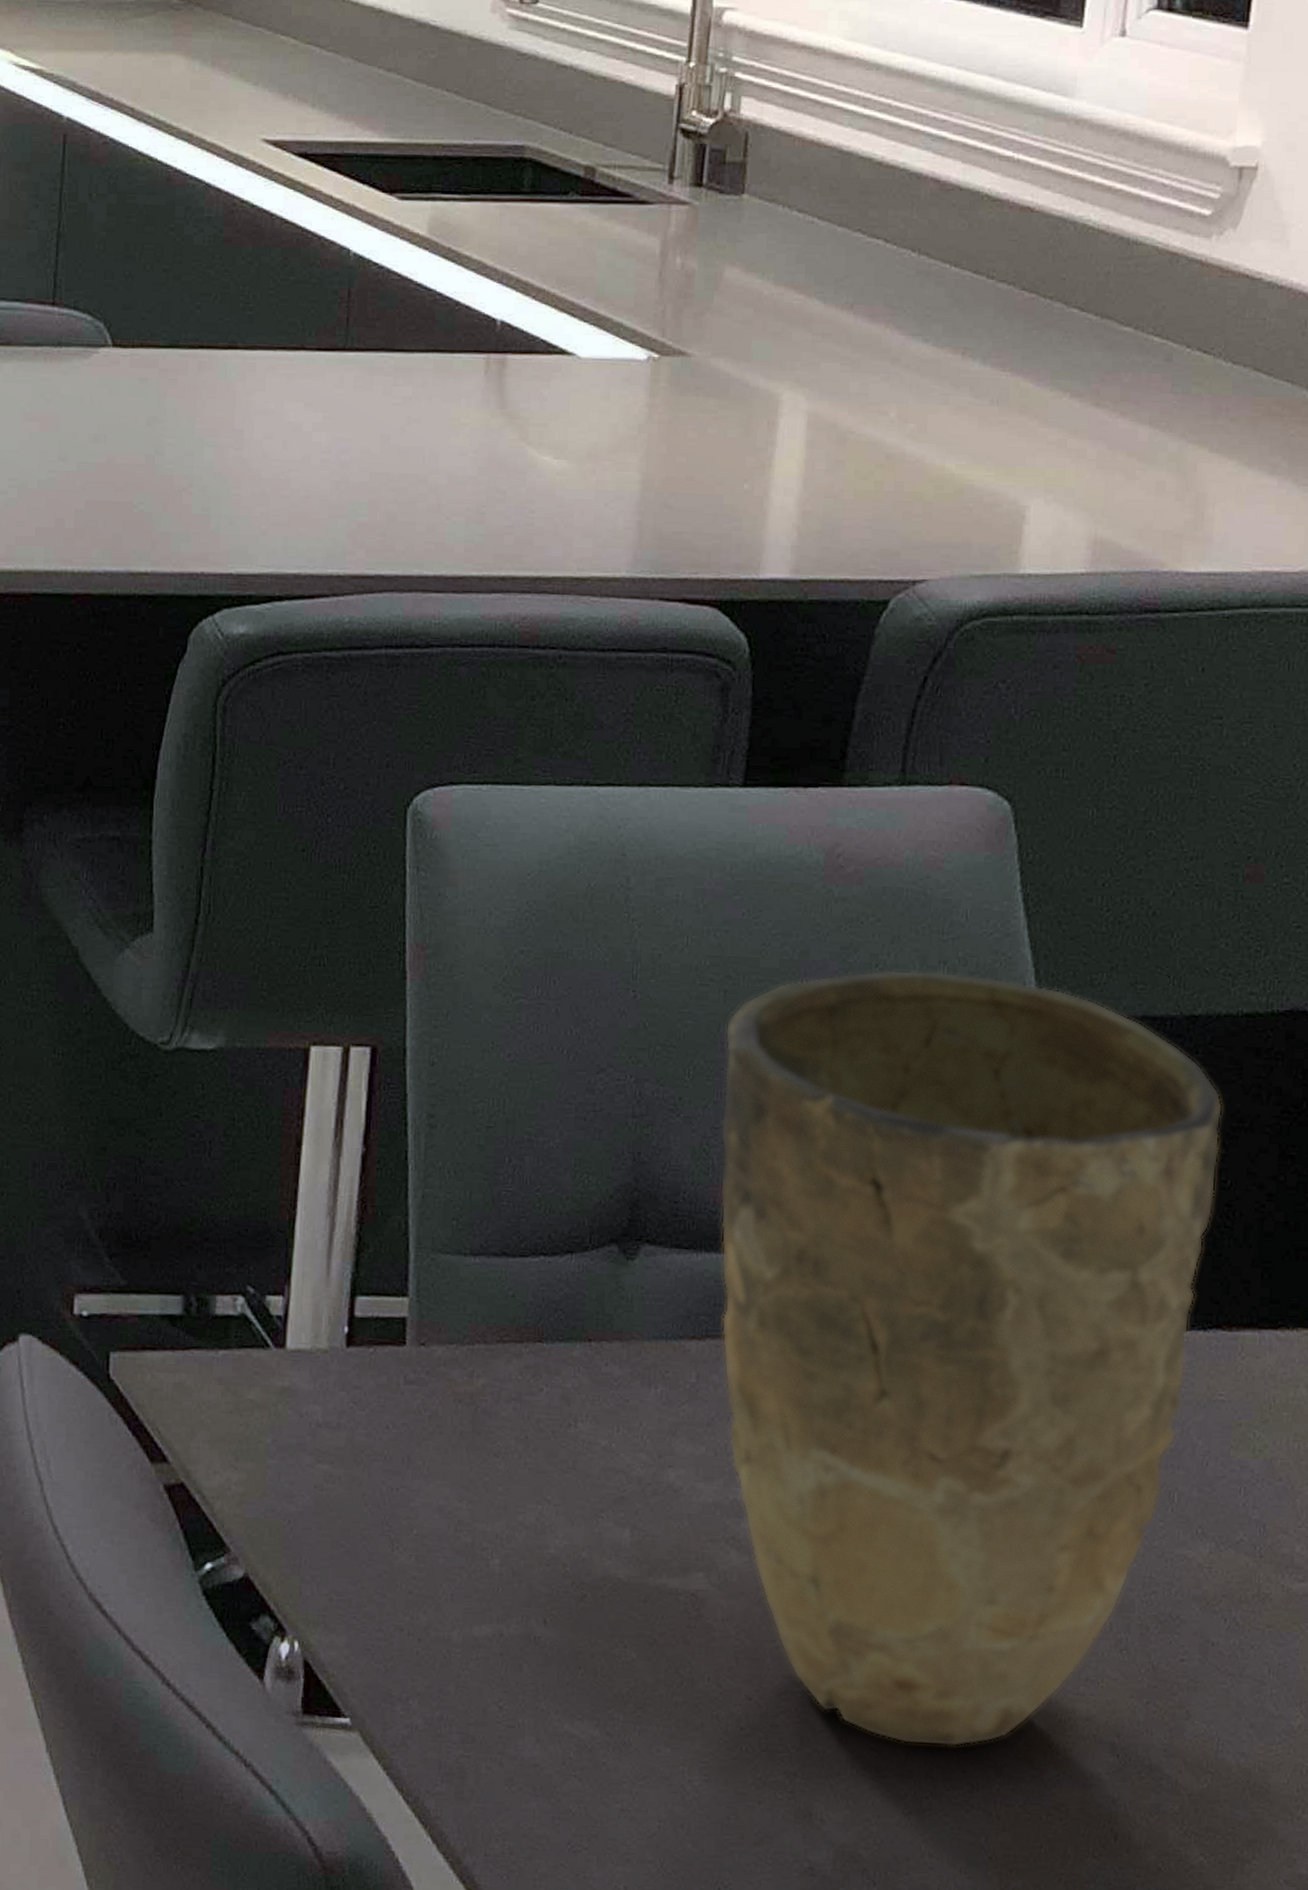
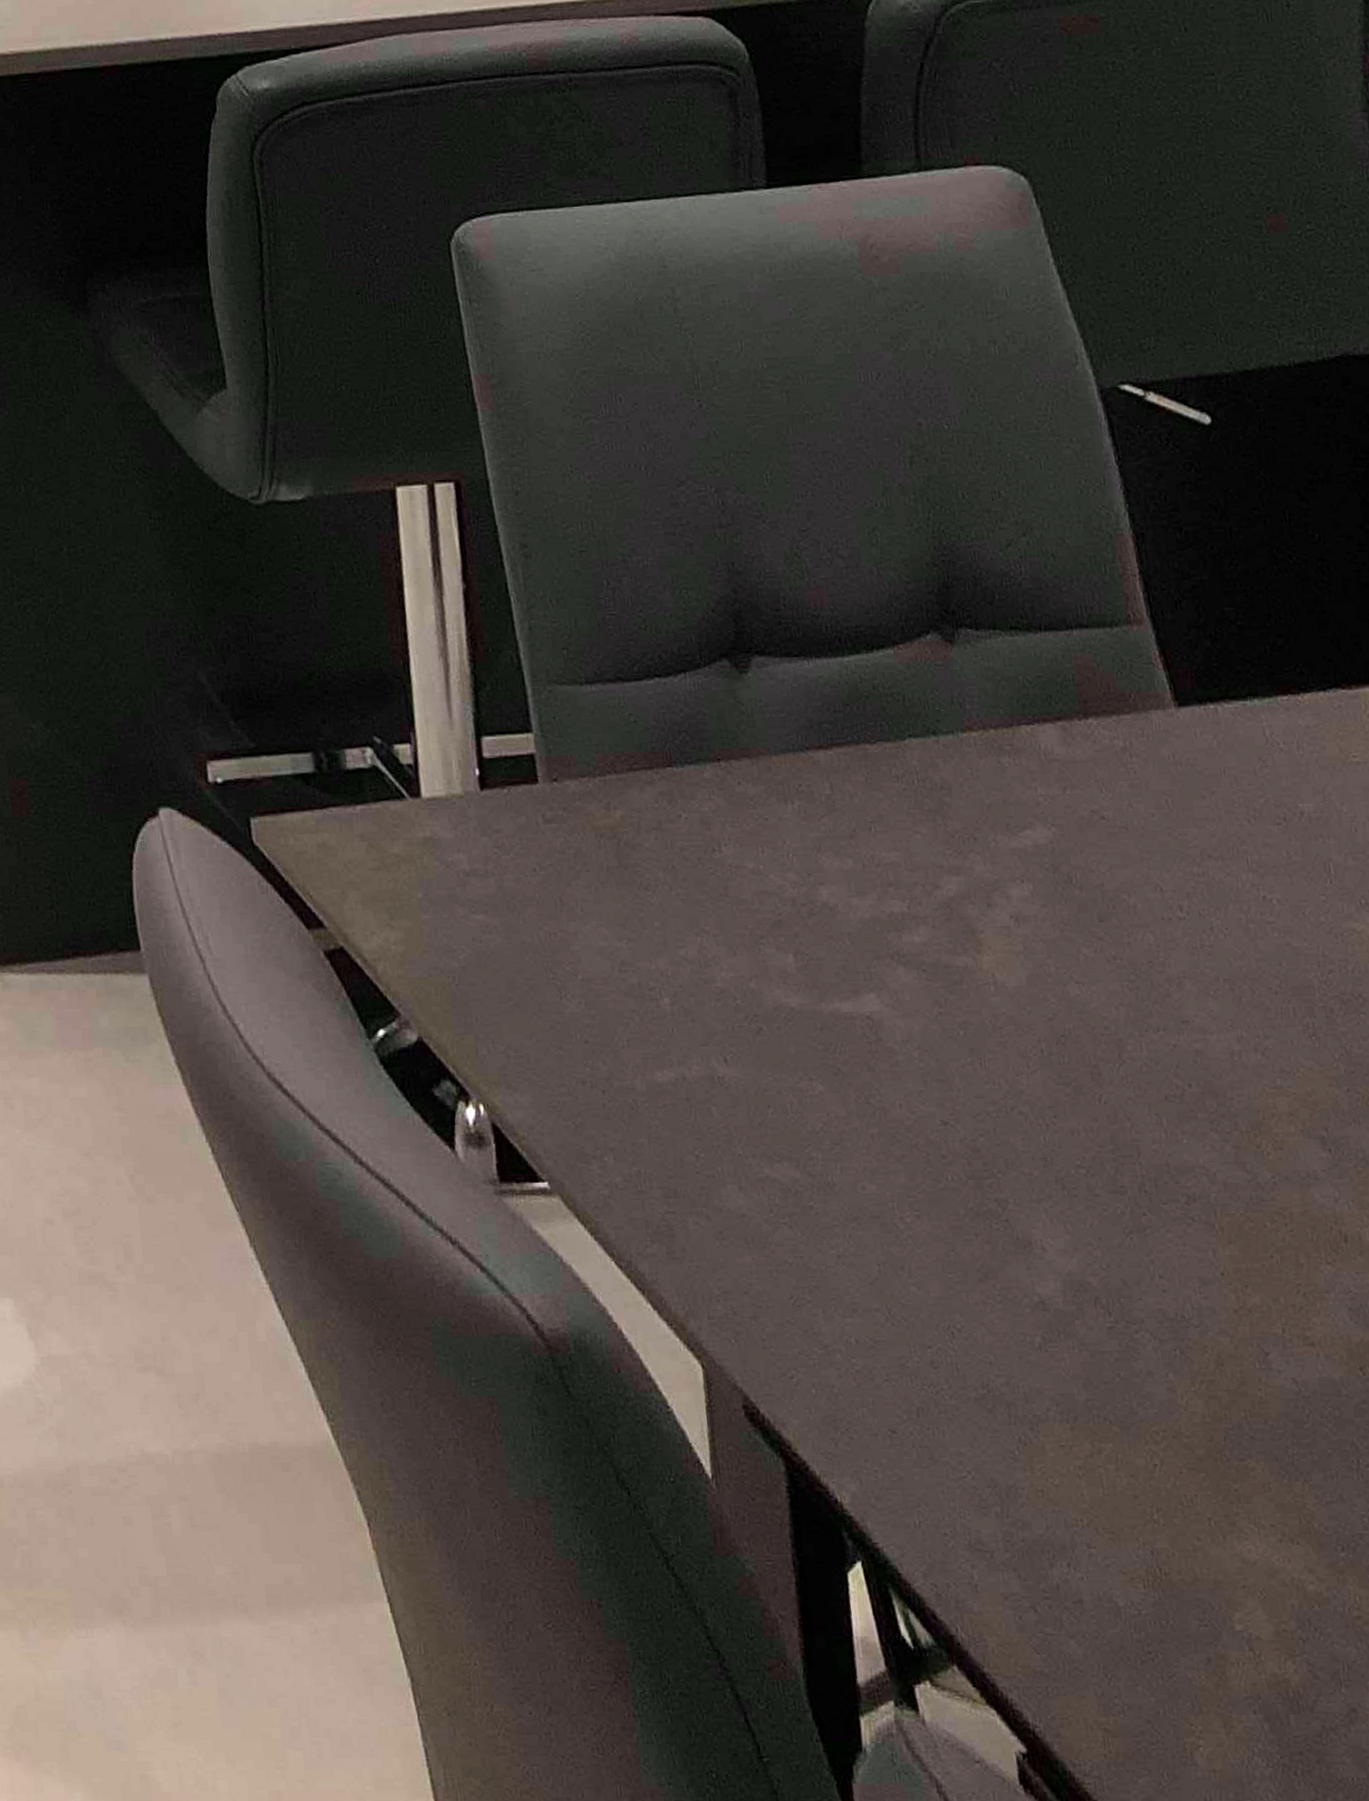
vase: present [719,970,1223,1747] -> none [793,351,1320,1158]

